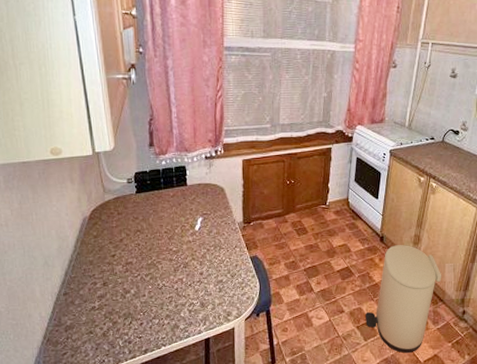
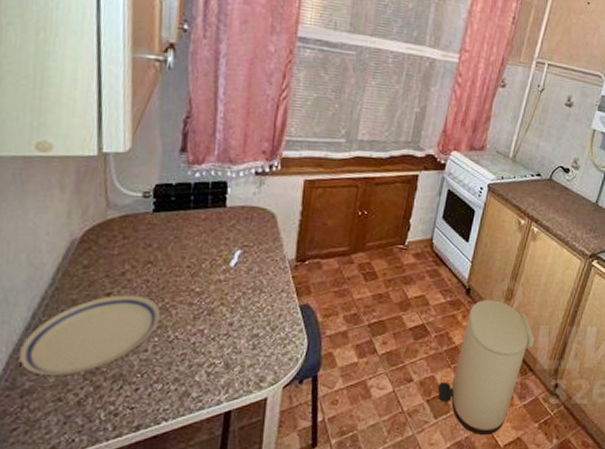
plate: none [60,255,151,316] -> present [18,294,160,376]

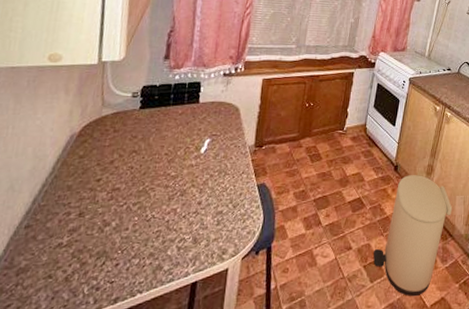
plate: present [18,294,160,376] -> none [18,180,141,256]

